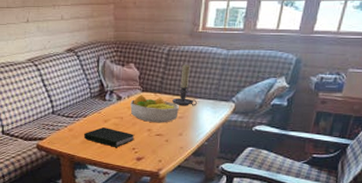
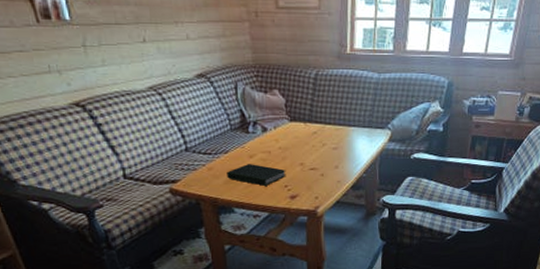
fruit bowl: present [130,95,179,123] -> none [278,125,333,156]
candle holder: present [172,64,197,106] -> none [324,90,351,136]

